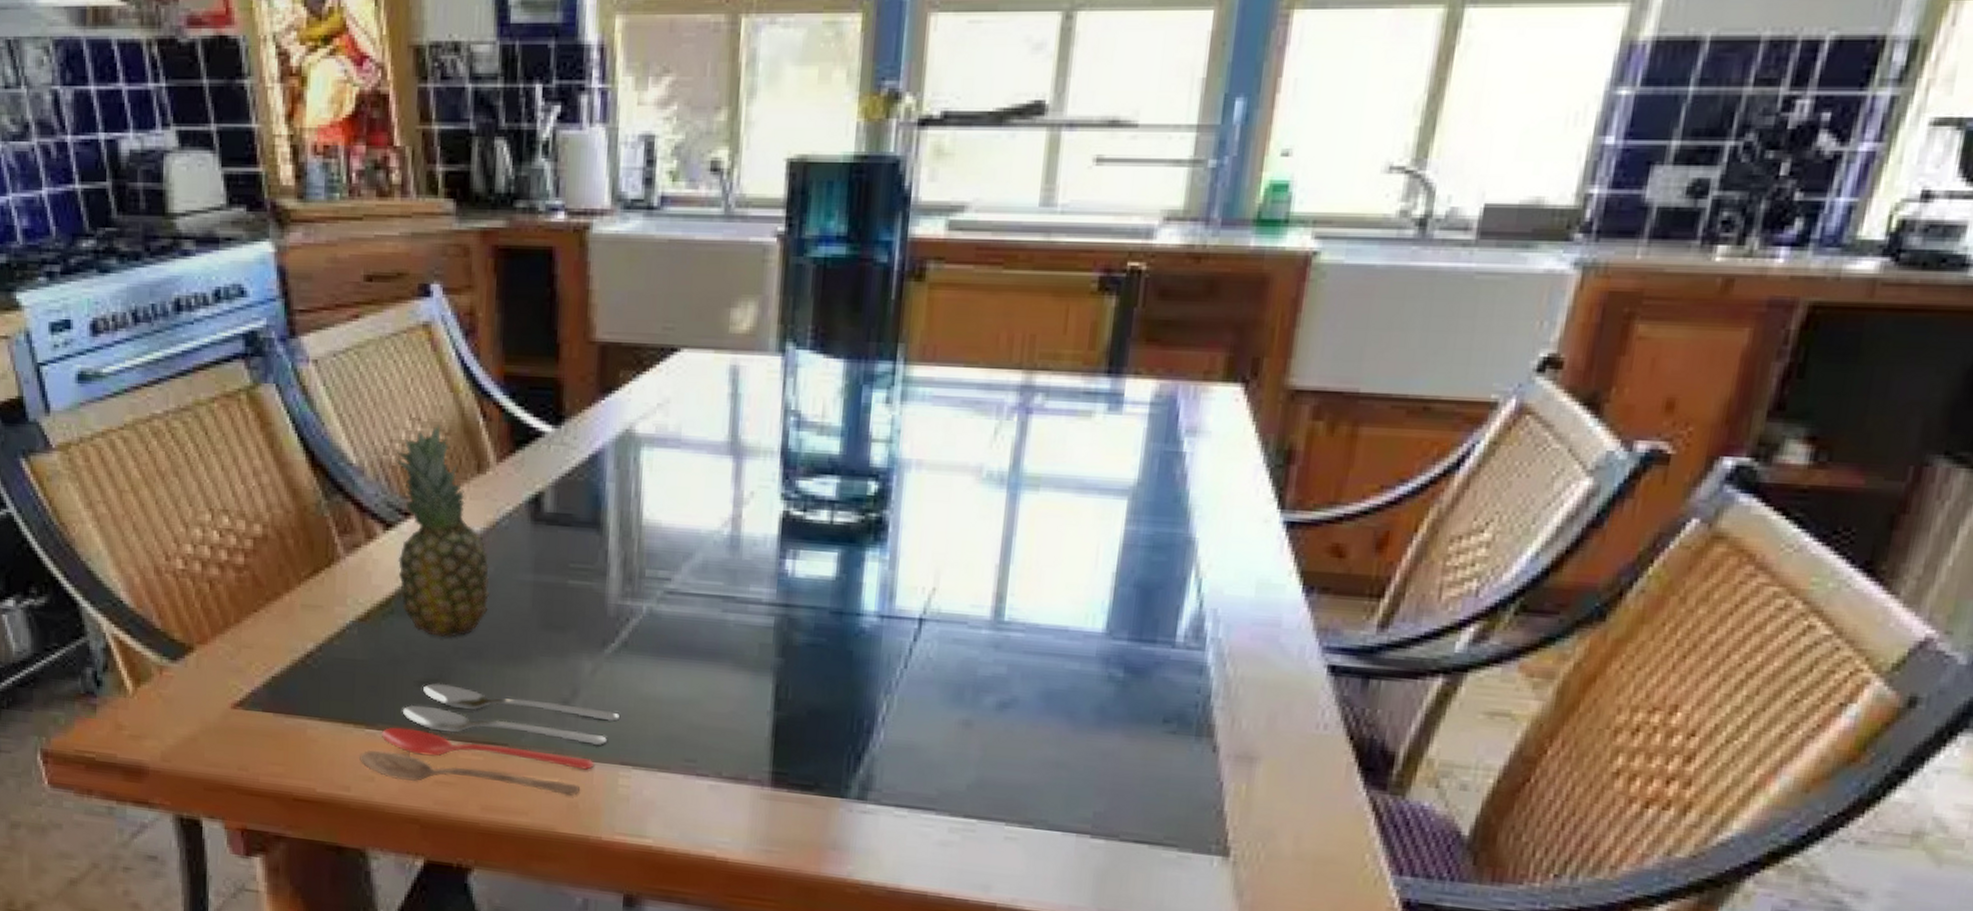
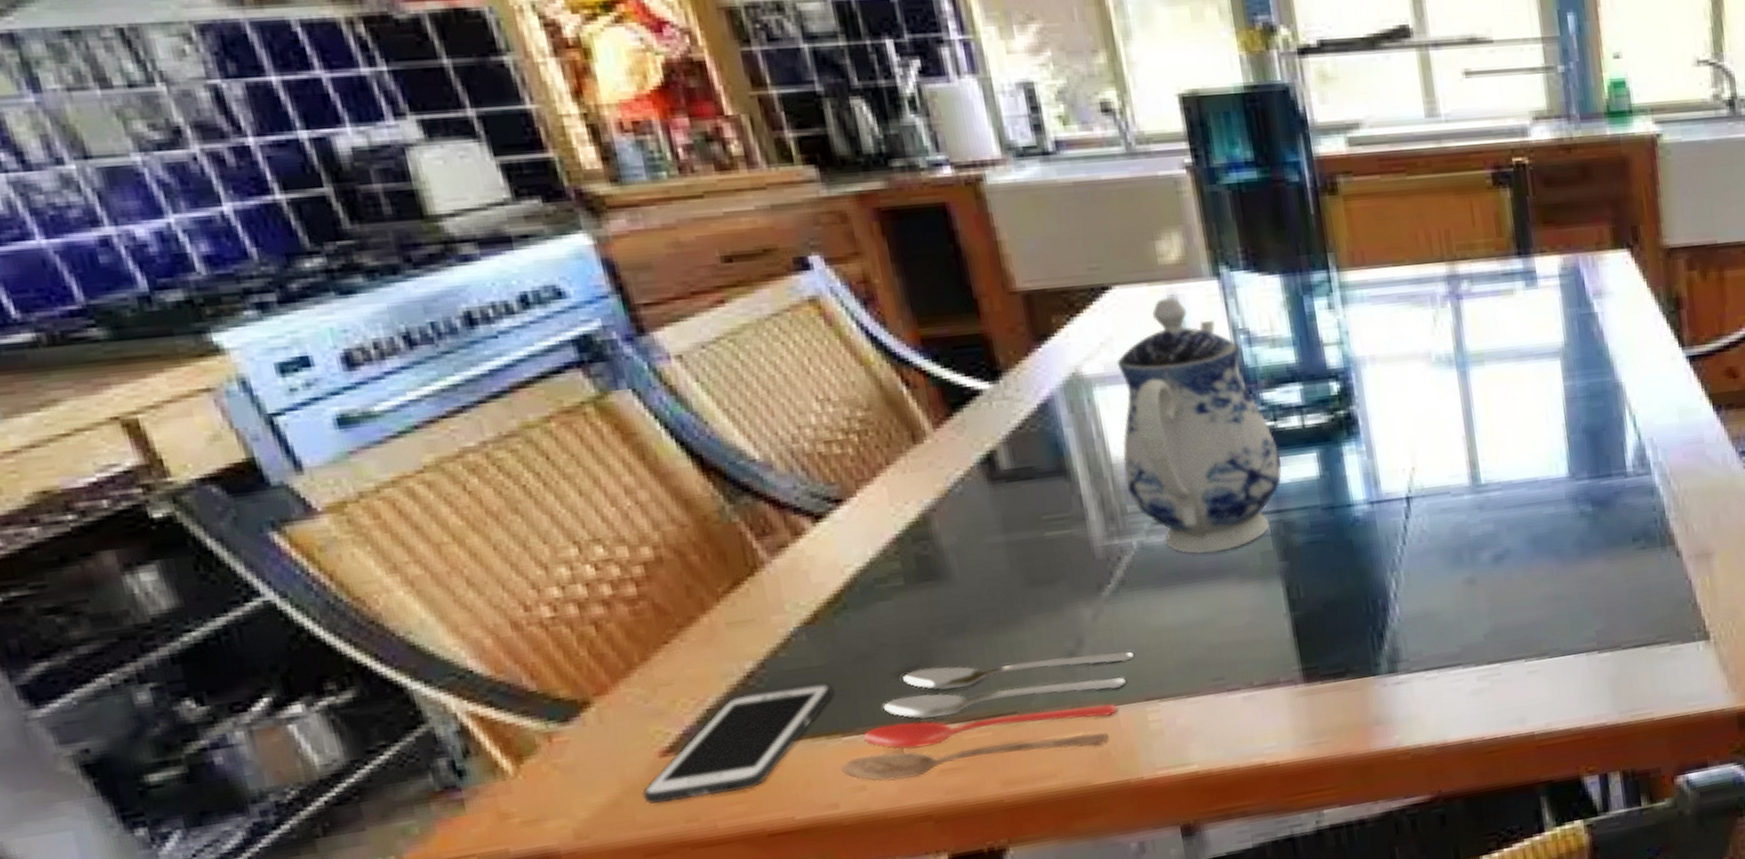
cell phone: none [213,670,368,755] -> present [642,682,834,804]
fruit: present [394,425,490,637] -> none [807,401,961,621]
teapot: none [649,368,801,634] -> present [1116,297,1282,554]

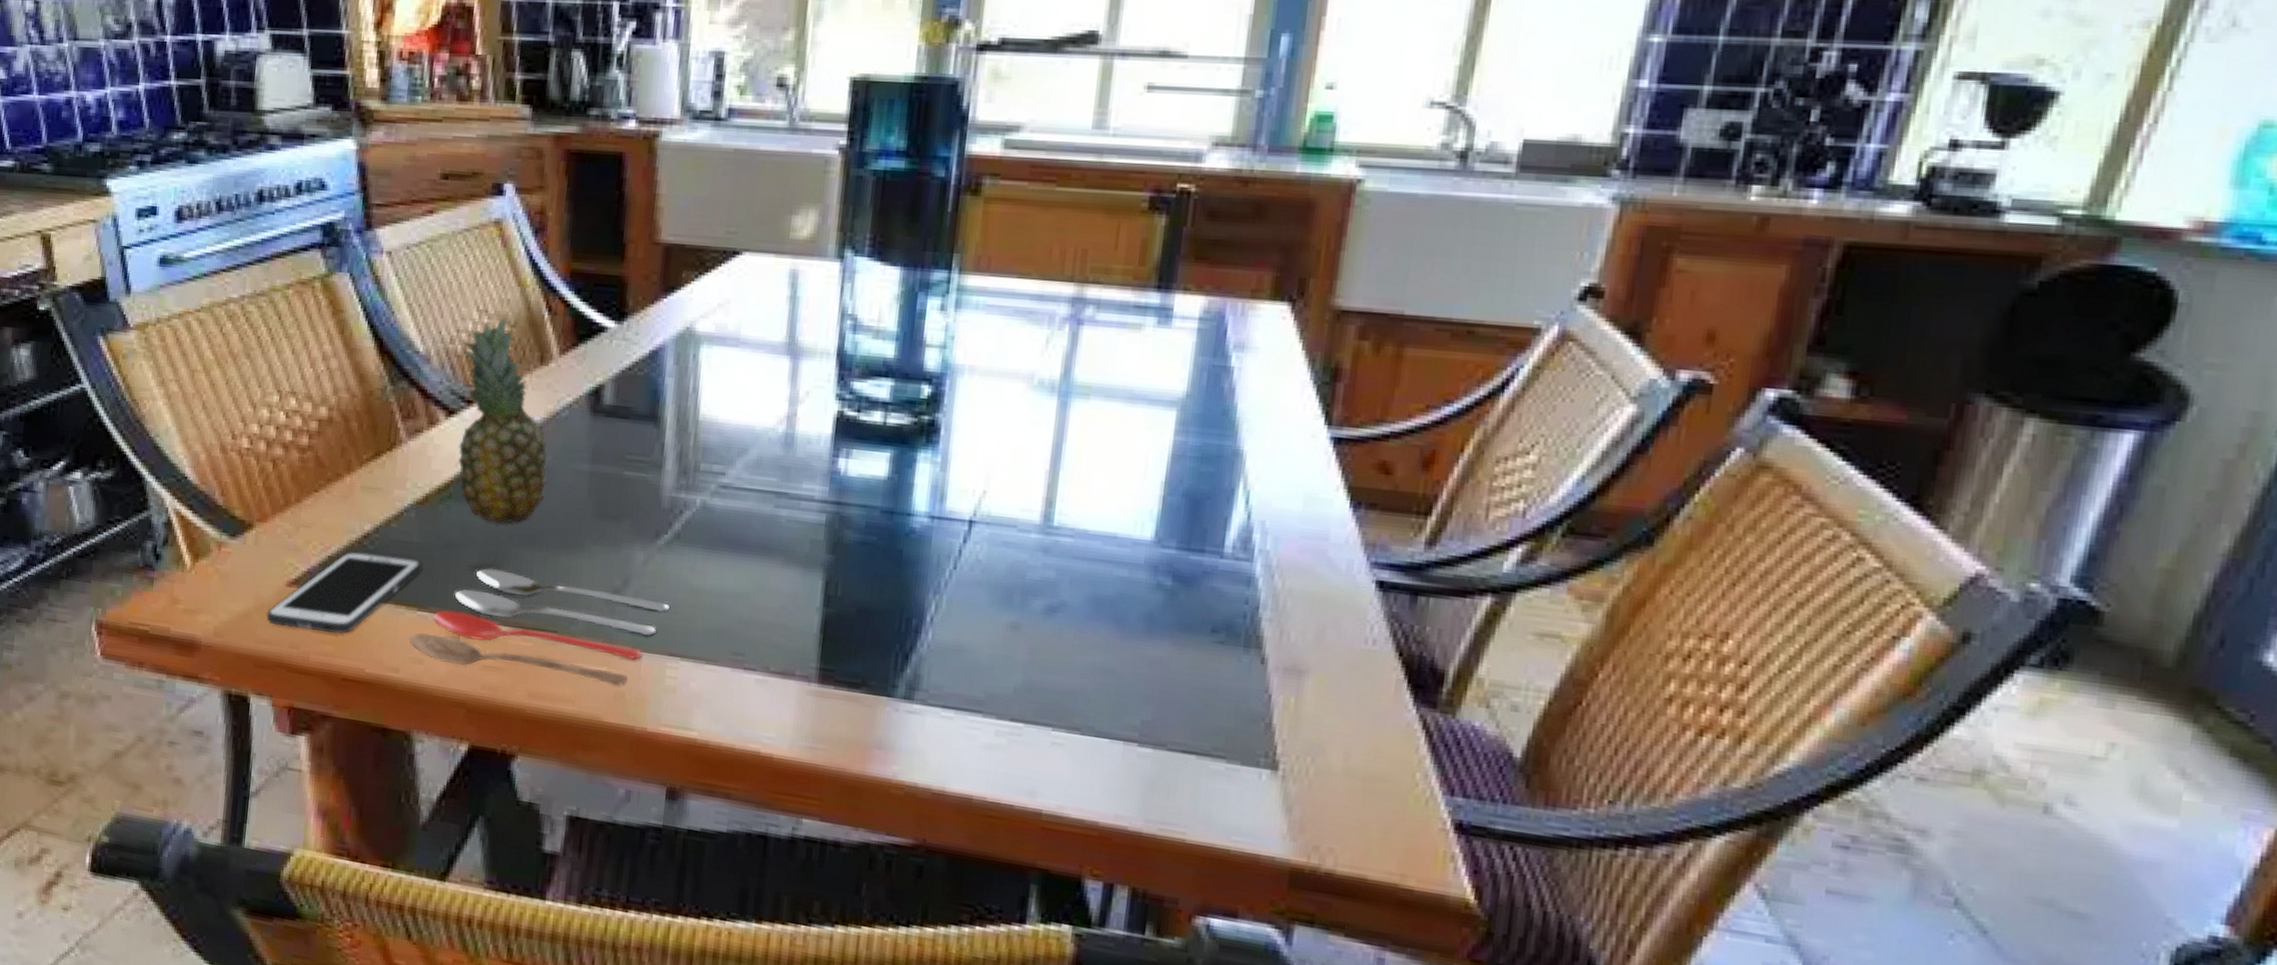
fruit: none [807,401,961,621] -> present [459,317,548,524]
teapot: present [1116,297,1282,554] -> none [705,271,855,529]

